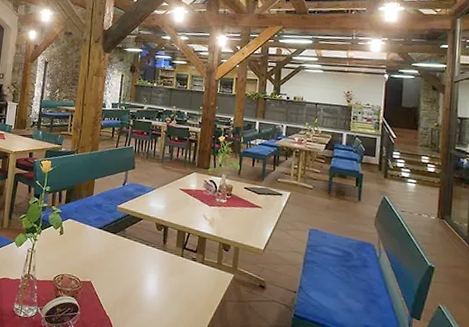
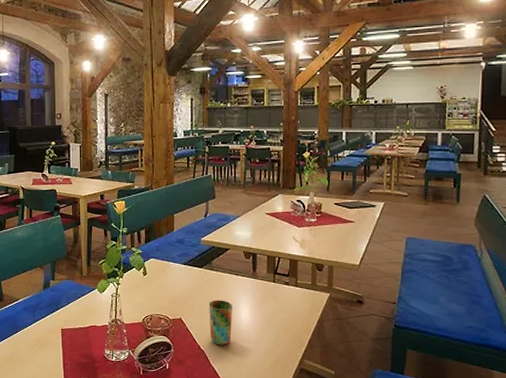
cup: none [116,267,141,315] -> present [208,300,232,346]

